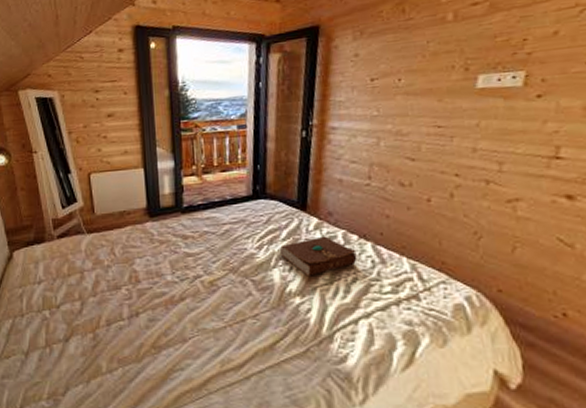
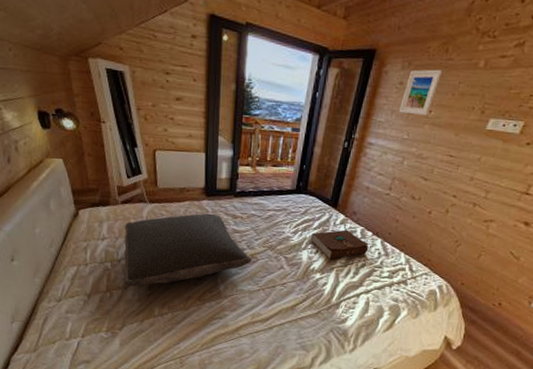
pillow: none [62,236,211,338] -> present [123,213,252,287]
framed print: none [360,32,404,88] -> present [398,69,443,116]

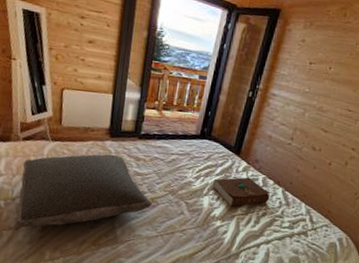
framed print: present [398,69,443,116] -> none [300,30,342,72]

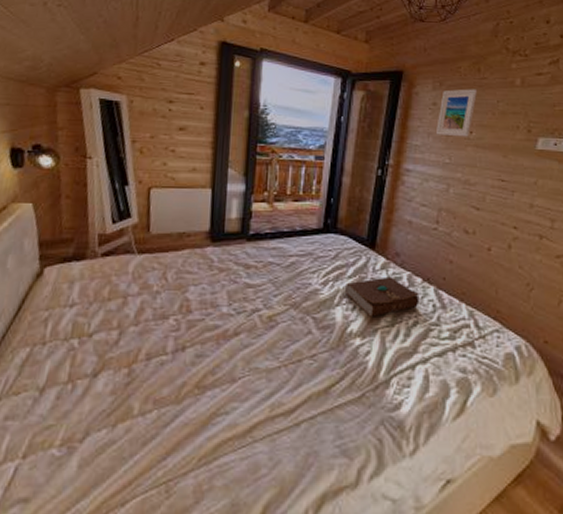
pillow: present [15,154,152,228] -> none [93,263,269,373]
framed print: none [300,30,342,72] -> present [435,89,478,137]

